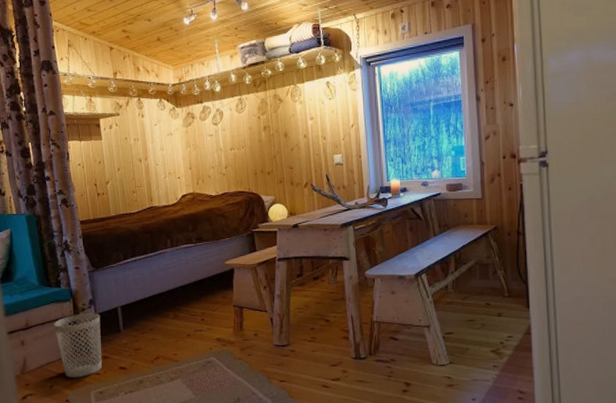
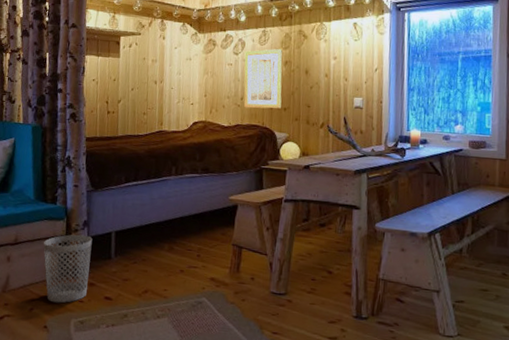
wall art: none [224,114,265,176] -> present [243,48,283,109]

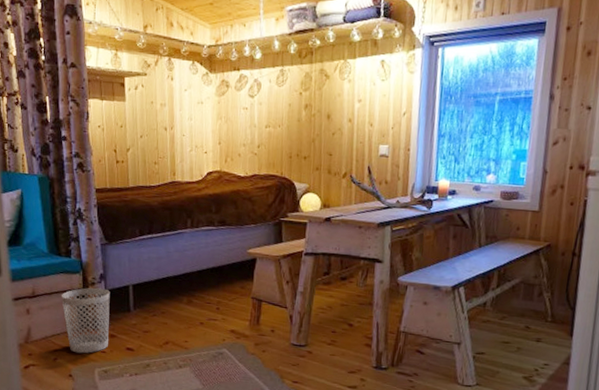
wall art: present [243,48,283,109] -> none [260,90,302,157]

